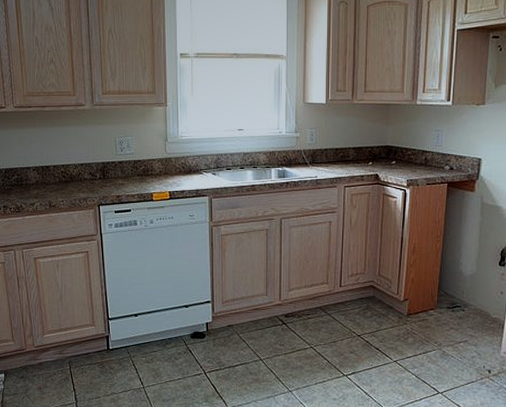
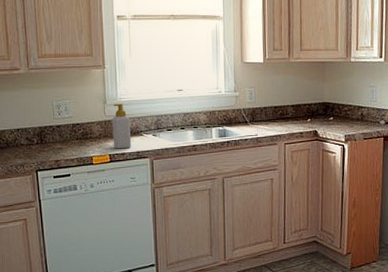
soap bottle: none [173,141,191,187] -> present [112,103,132,149]

